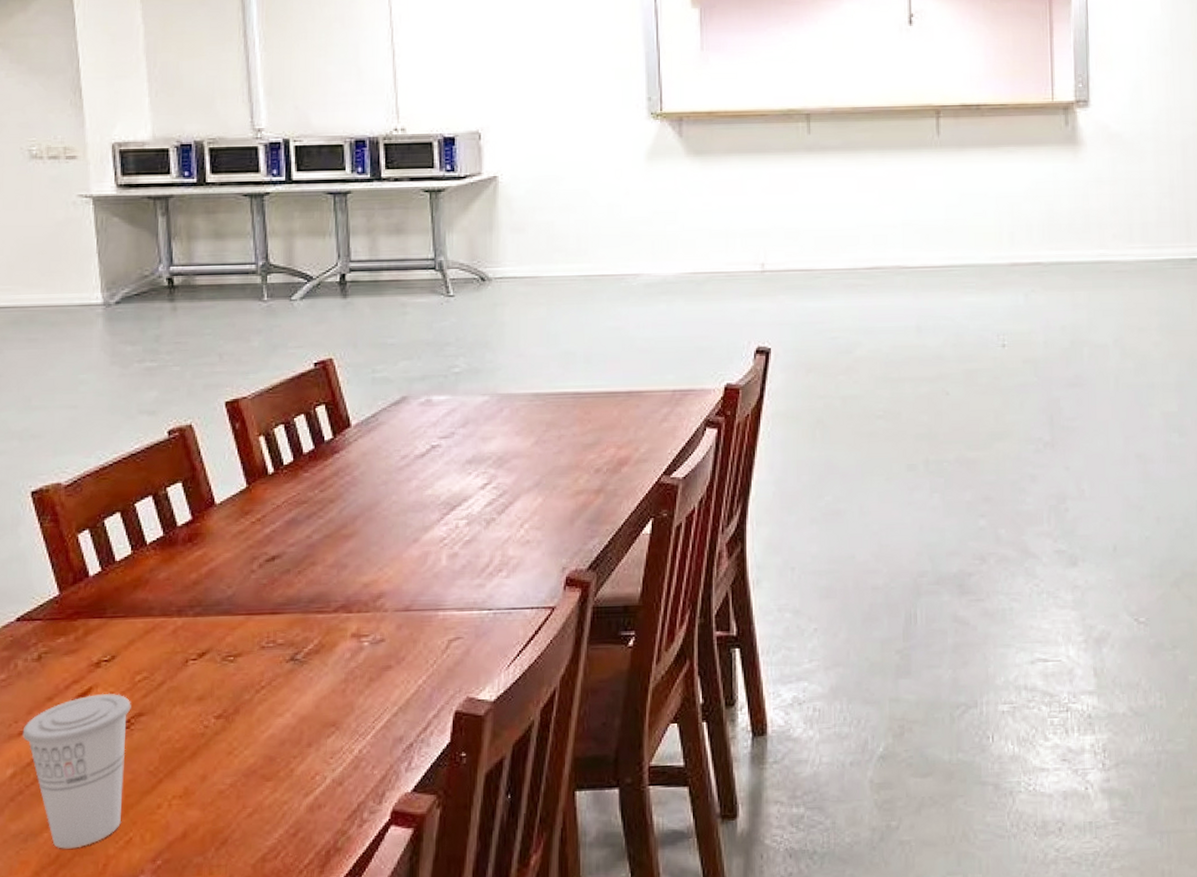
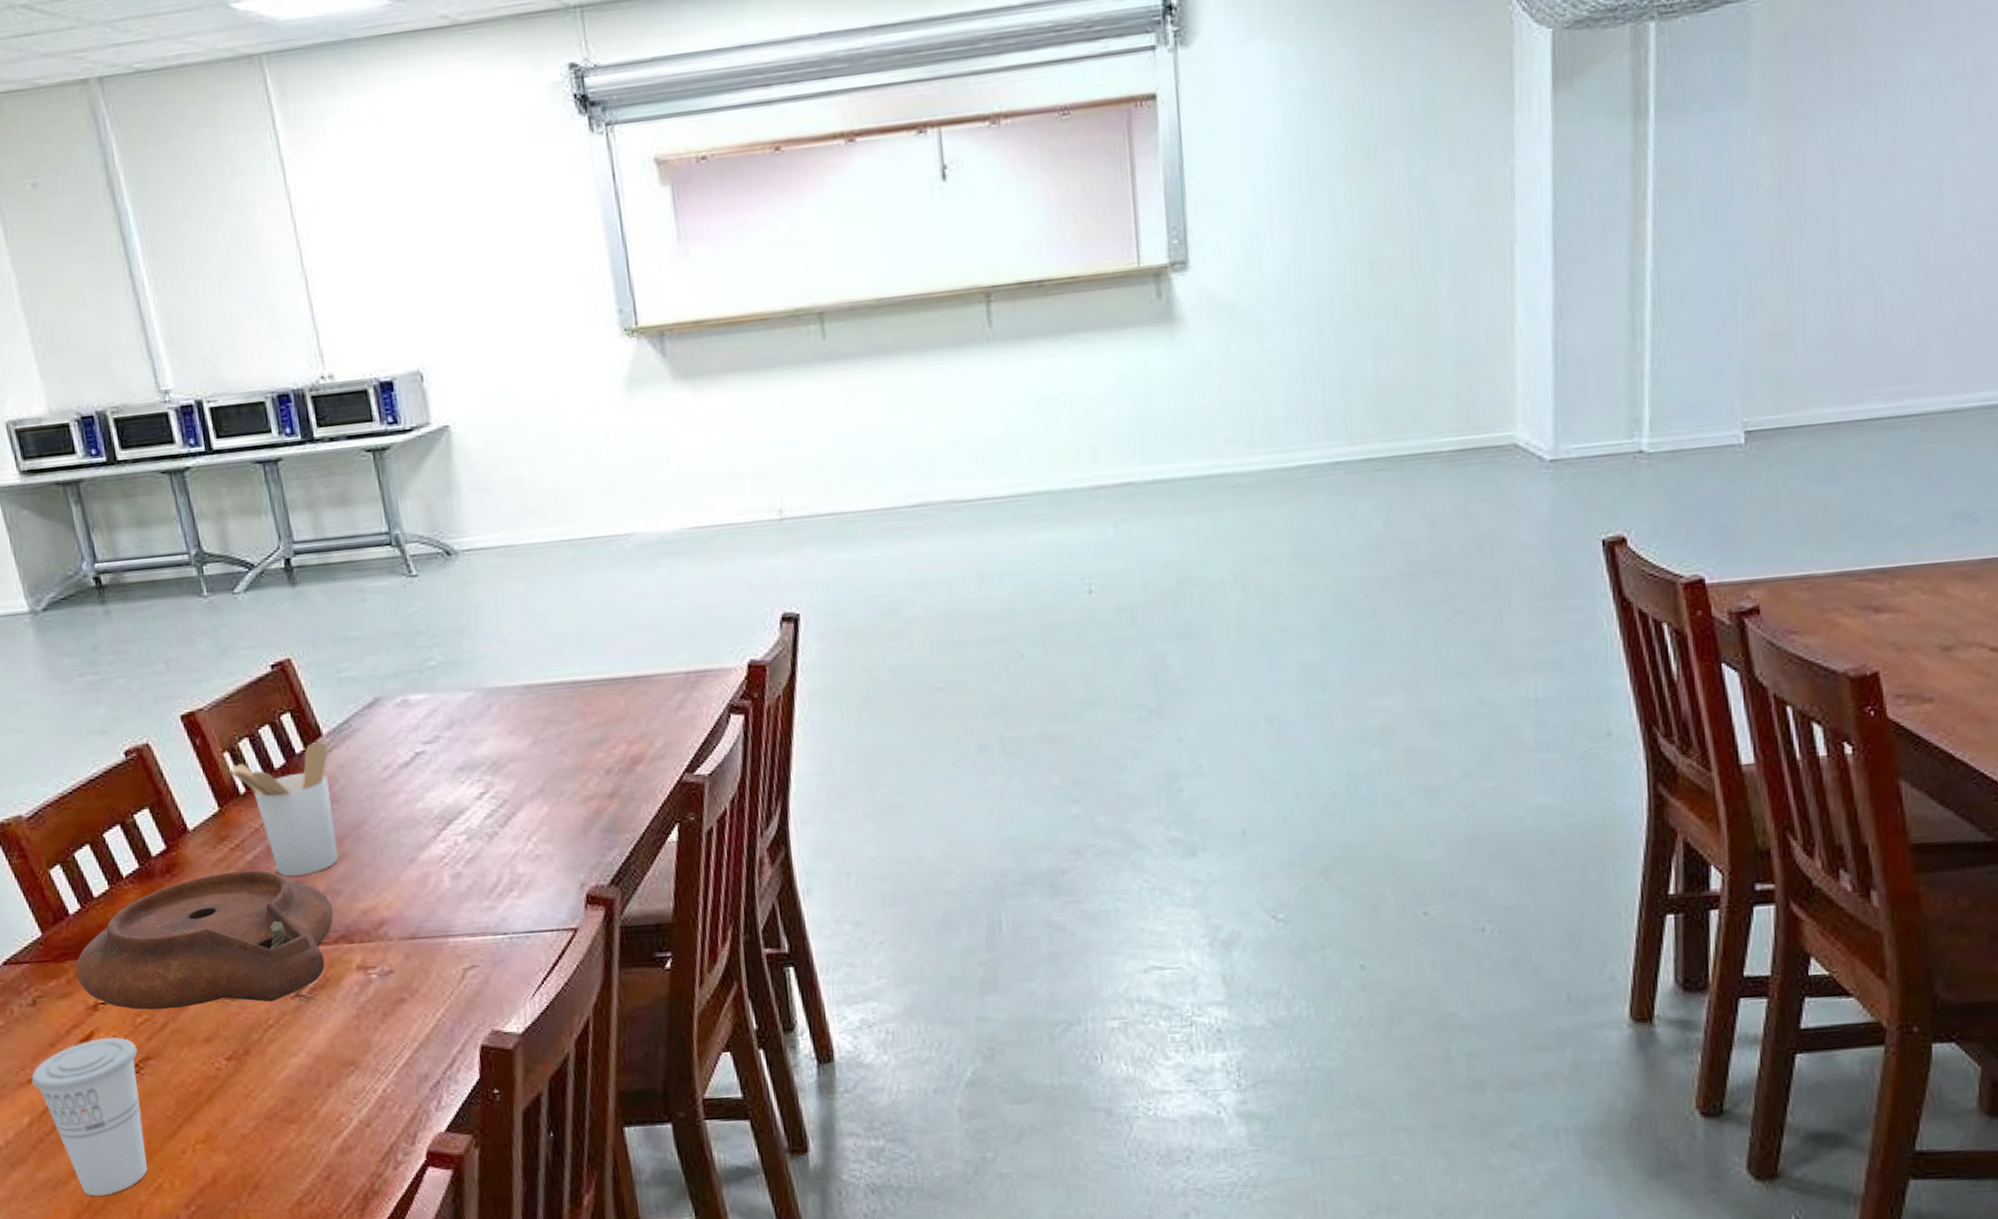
plate: none [85,543,338,669] -> present [76,870,334,1010]
utensil holder: none [260,432,354,550] -> present [227,742,339,877]

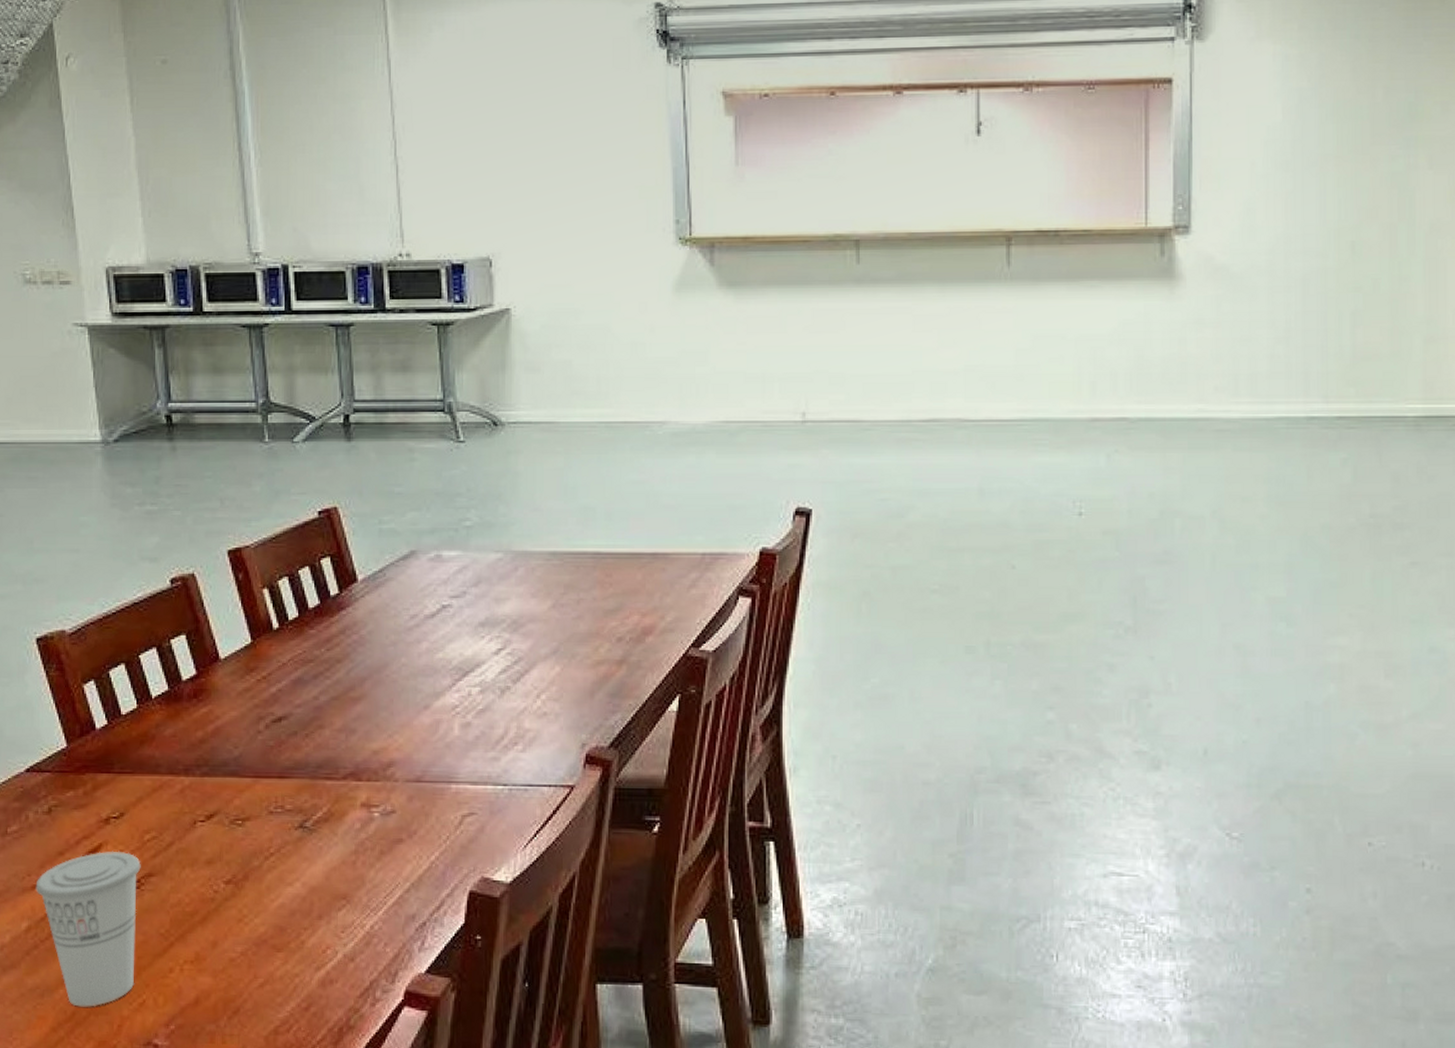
plate: present [76,870,334,1010] -> none [94,702,346,831]
utensil holder: present [227,742,339,877] -> none [264,587,361,712]

